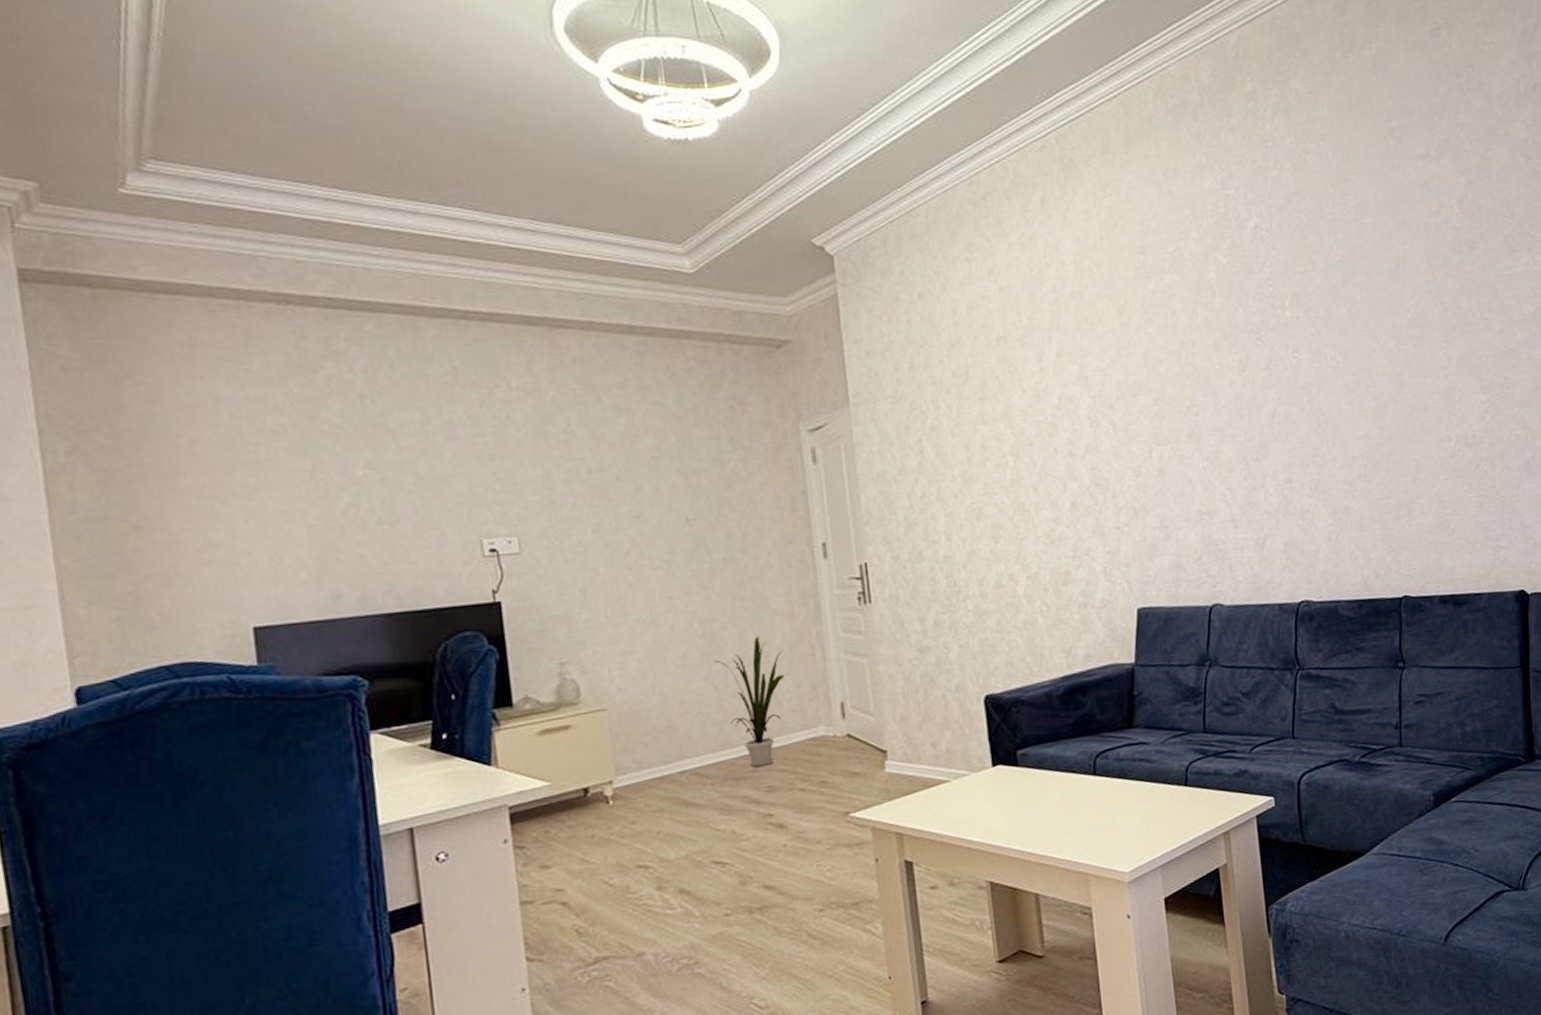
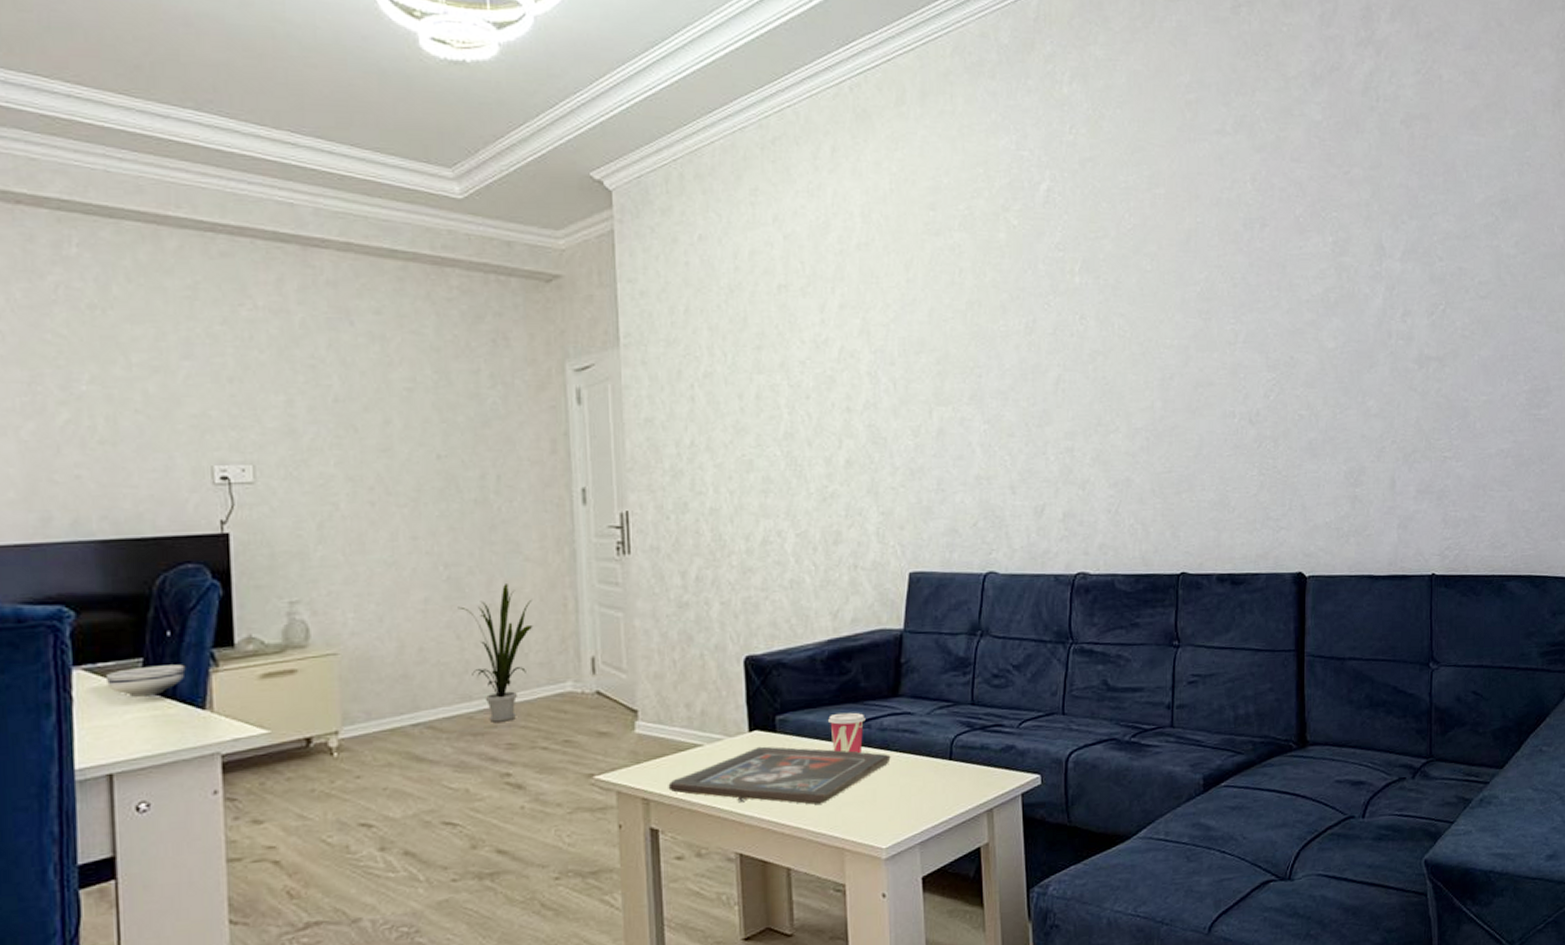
bowl: none [401,725,471,757] -> present [107,664,186,697]
religious icon: none [919,779,1129,833] -> present [668,746,891,805]
cup: none [1066,744,1103,784] -> present [827,712,866,754]

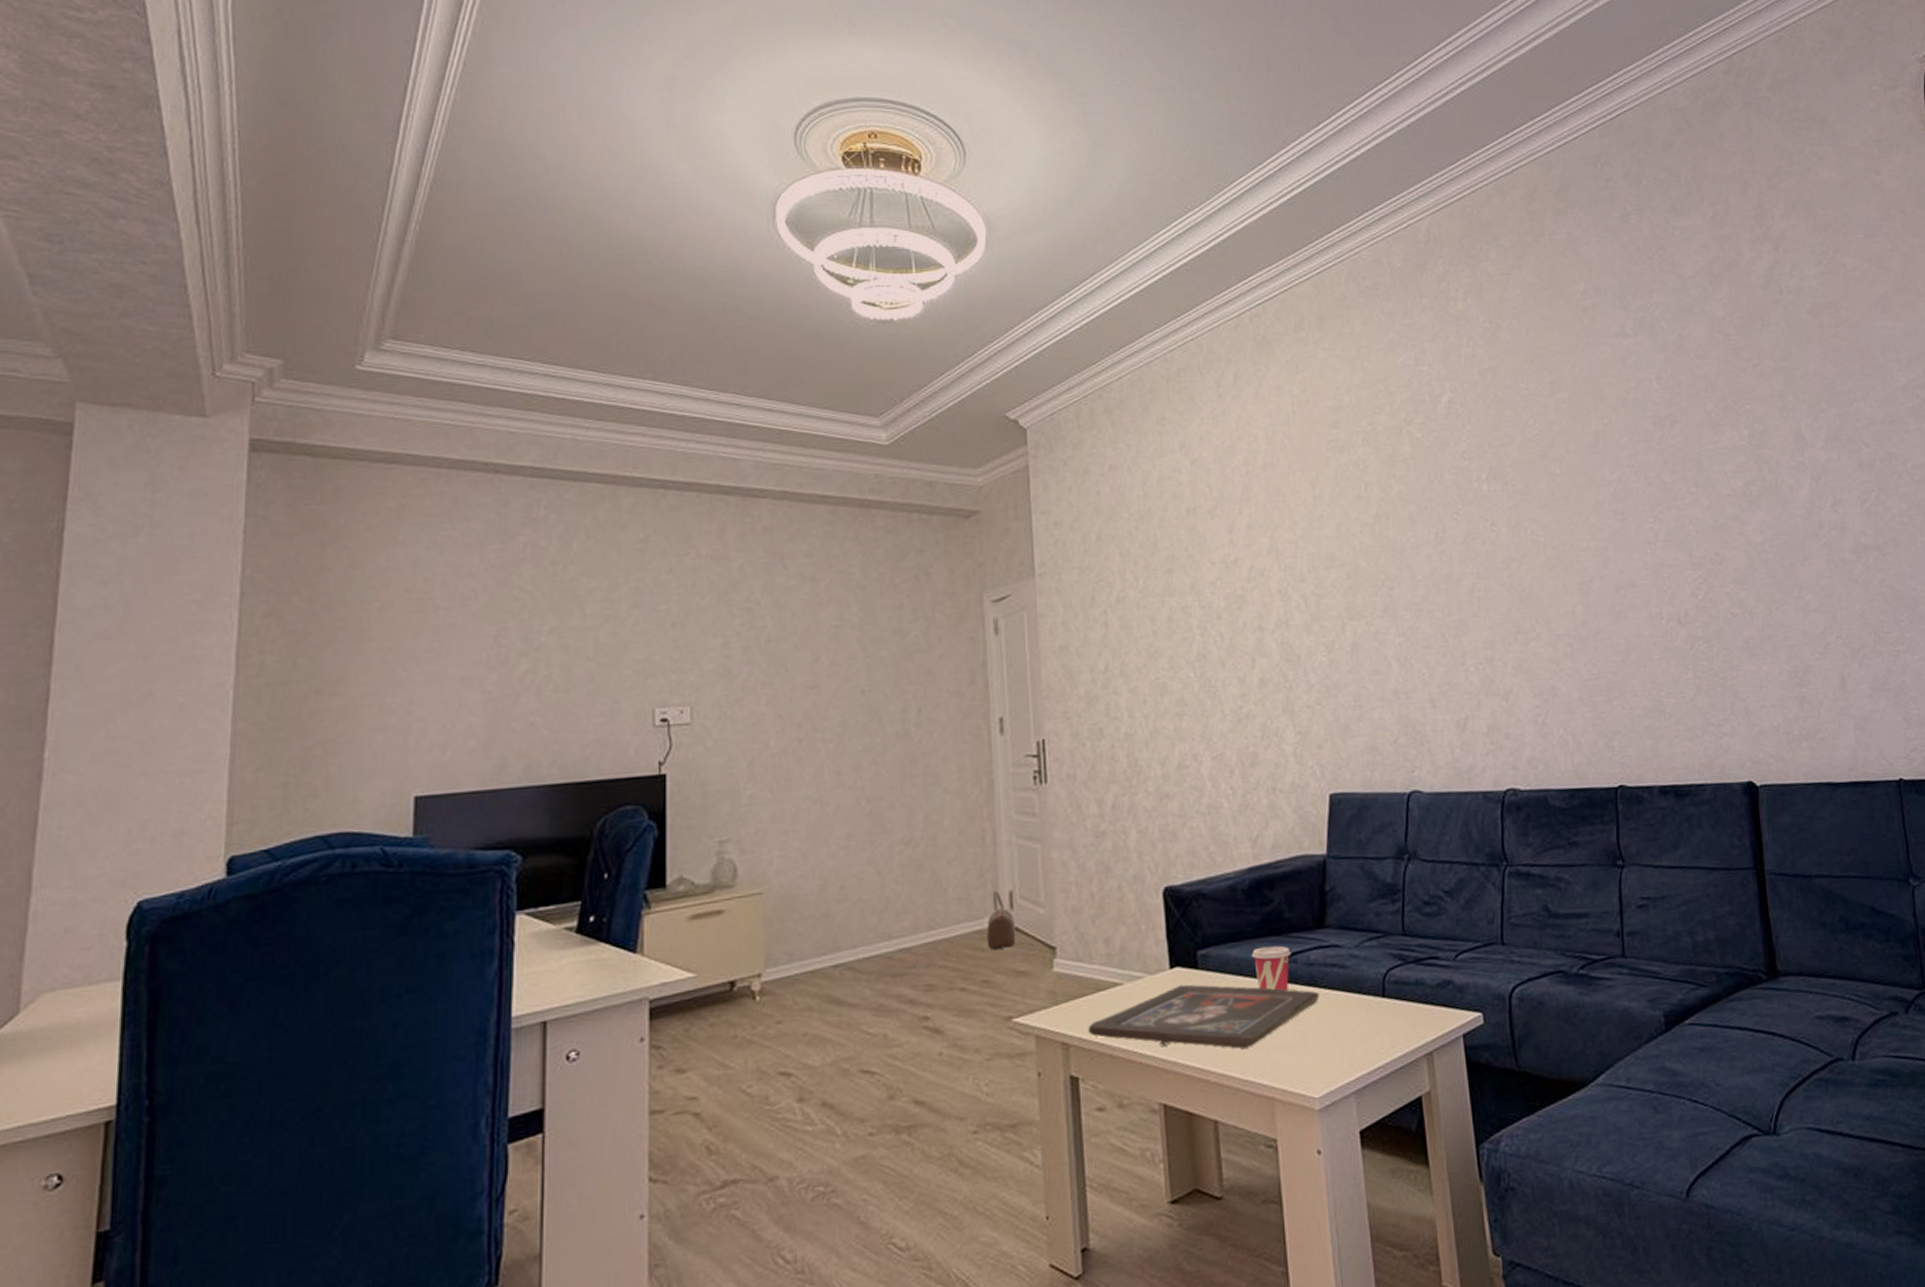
bowl: present [107,664,186,697] -> none [547,907,620,941]
house plant: present [458,584,533,722] -> none [879,817,952,962]
handbag: none [568,656,598,711] -> present [986,891,1016,949]

